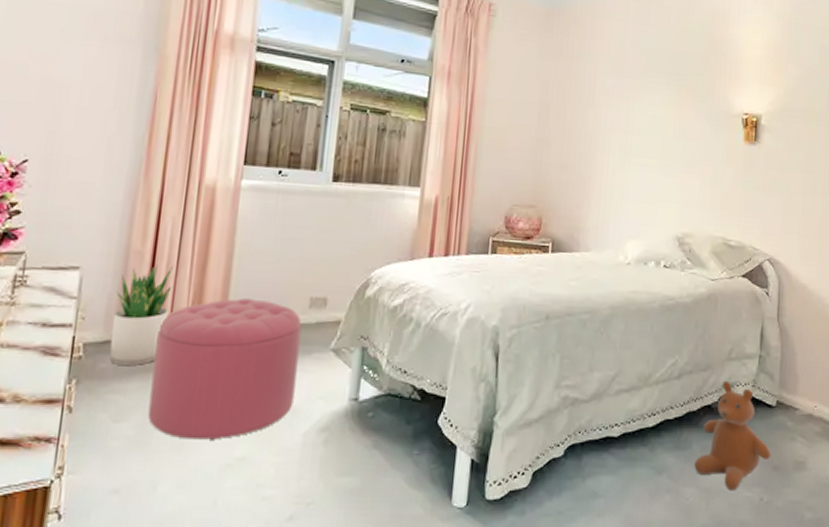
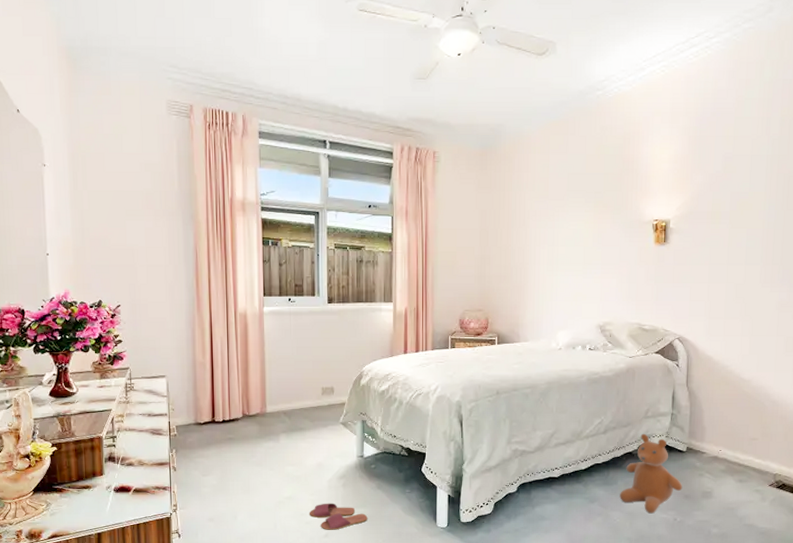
planter: present [109,265,173,367] -> none [191,371,228,440]
ottoman: present [147,298,302,440] -> none [222,391,319,486]
slippers: none [269,468,355,510] -> present [310,503,368,530]

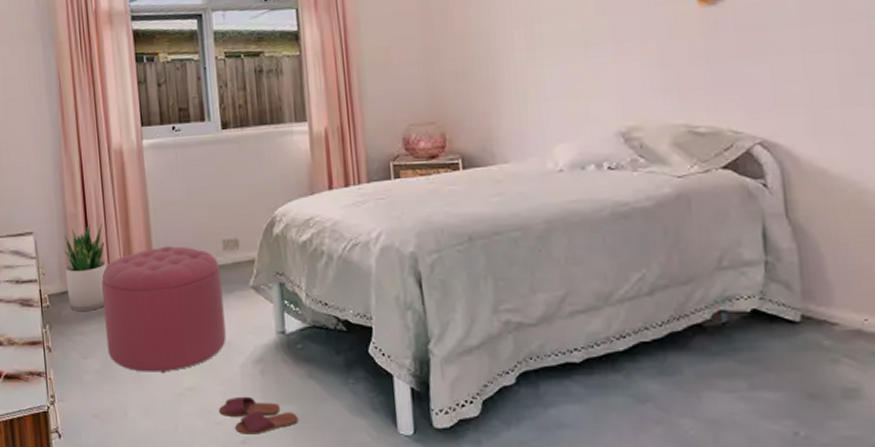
planter: none [191,371,228,440] -> present [63,223,107,312]
ottoman: none [222,391,319,486] -> present [101,246,226,372]
teddy bear: present [620,433,683,514] -> none [689,294,803,423]

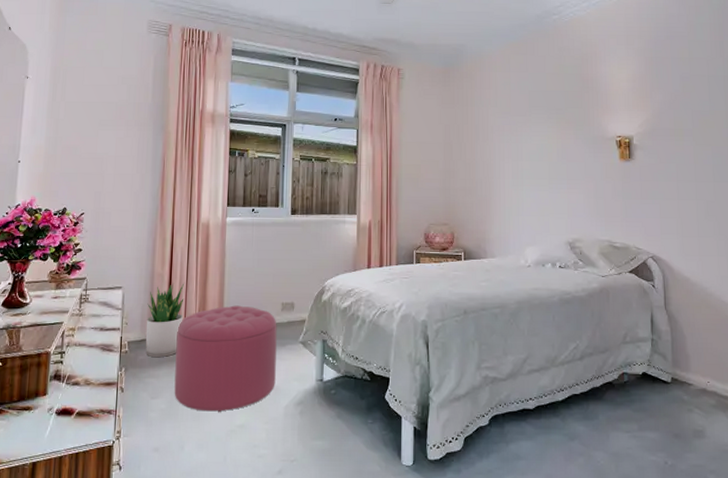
slippers: present [219,396,299,435] -> none [263,433,326,466]

